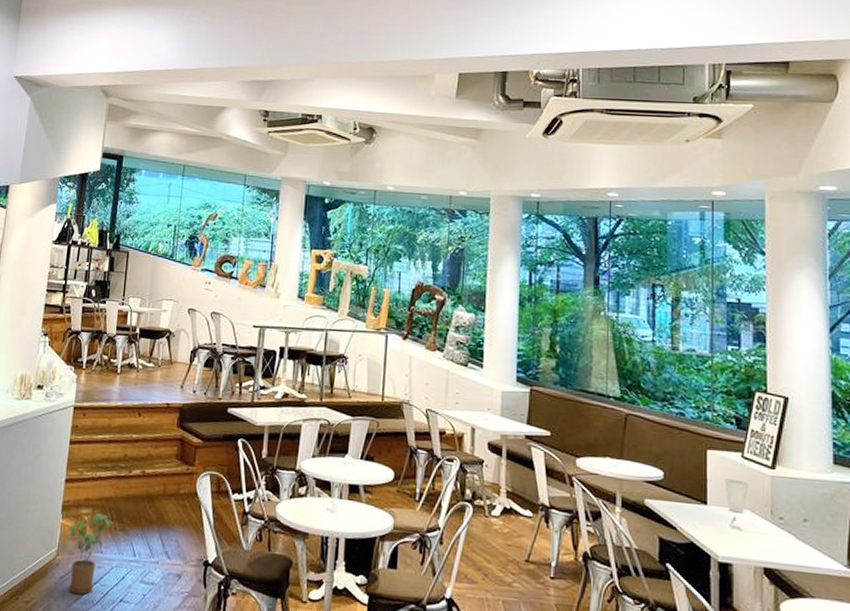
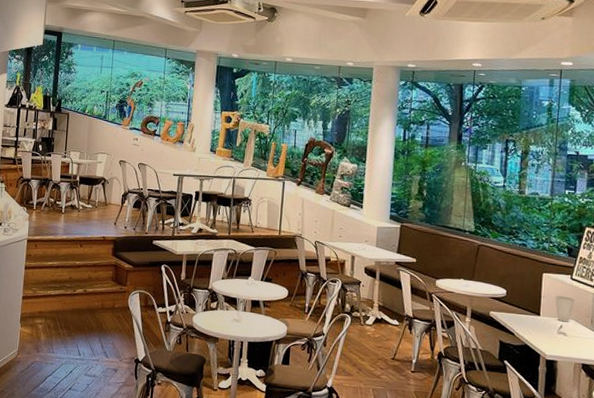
house plant: present [68,512,115,595] -> none [27,322,64,385]

